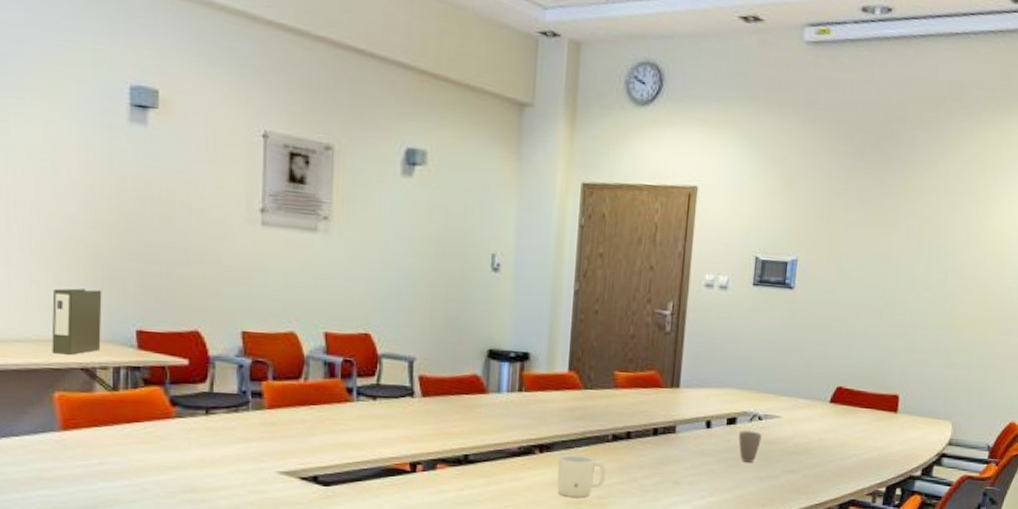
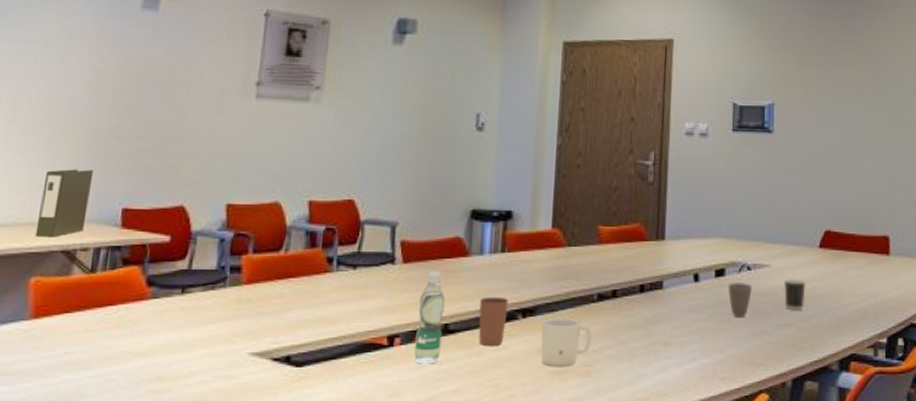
bottle: none [436,406,464,490] -> present [414,271,445,364]
cup: none [497,432,526,476] -> present [478,296,508,345]
mug: none [792,430,814,458] -> present [784,279,806,309]

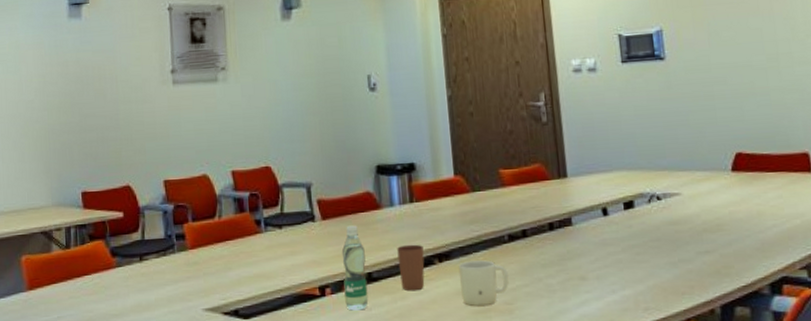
binder: present [35,169,94,237] -> none [18,161,56,222]
cup: present [728,282,752,317] -> none [640,213,665,248]
mug: present [784,279,806,309] -> none [698,205,724,236]

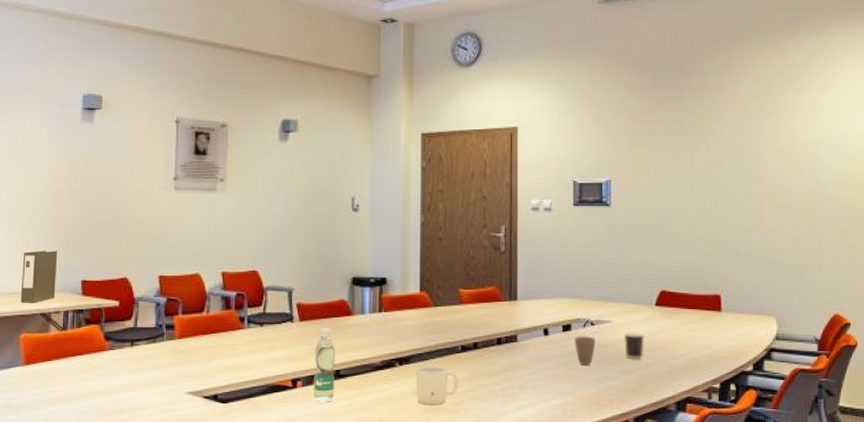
binder: none [18,161,56,222] -> present [20,250,58,303]
cup: present [397,244,425,290] -> none [364,348,387,388]
cup: none [640,213,665,248] -> present [575,336,596,365]
mug: none [698,205,724,236] -> present [625,333,644,359]

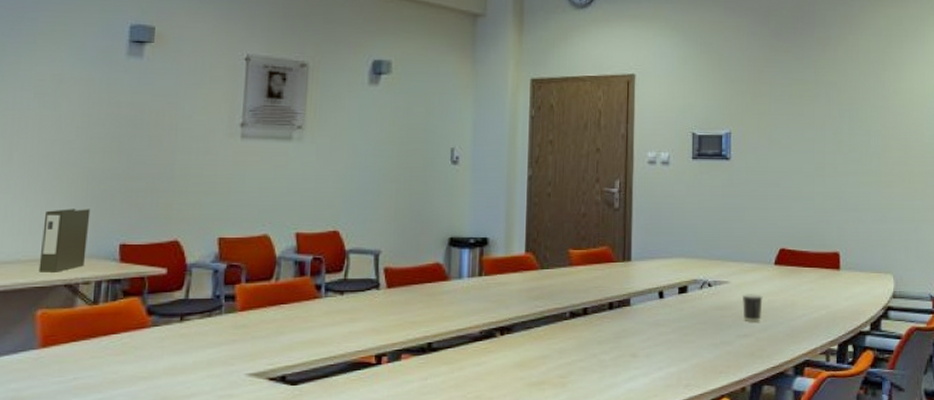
bottle: present [314,328,335,402] -> none [401,295,427,380]
mug: present [415,366,458,405] -> none [518,335,565,378]
cup: present [575,336,596,365] -> none [691,298,713,330]

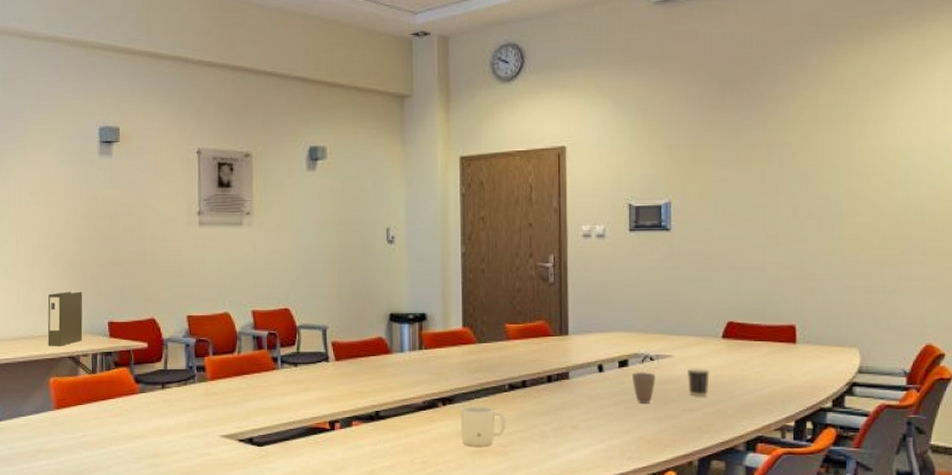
mug: none [518,335,565,378] -> present [460,406,506,446]
cup: none [691,298,713,330] -> present [632,372,656,403]

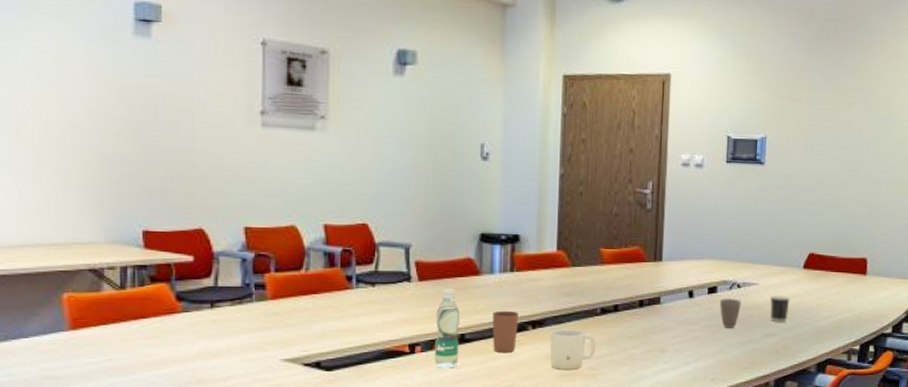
binder: present [47,291,83,346] -> none [60,193,109,257]
bottle: none [352,367,375,445] -> present [435,288,460,368]
cup: none [404,388,429,429] -> present [492,310,519,352]

